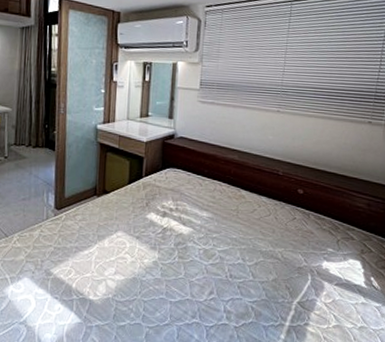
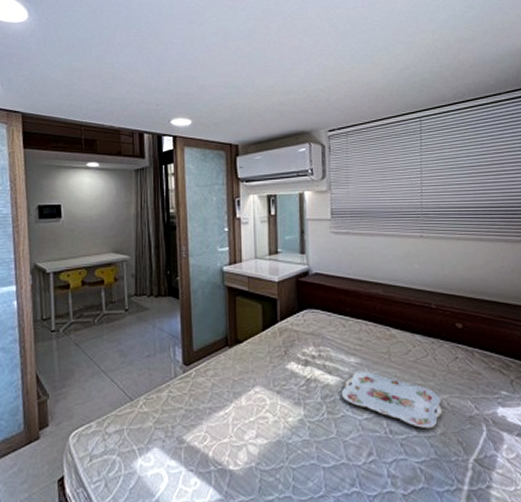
serving tray: none [192,225,277,275] -> present [341,371,443,428]

